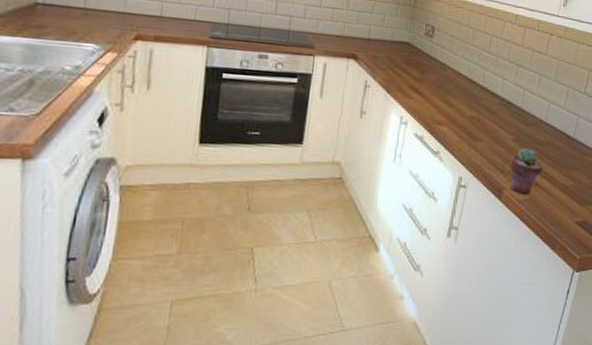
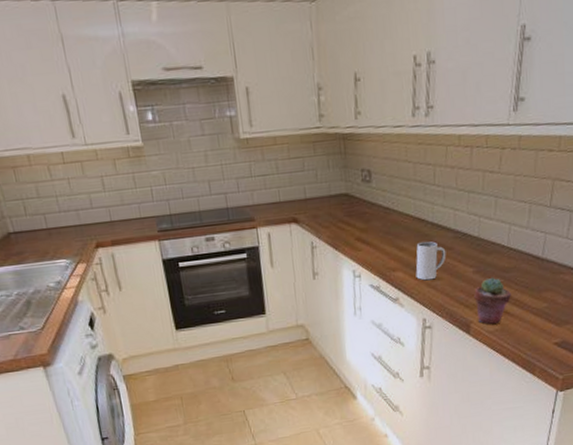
mug: none [459,101,491,140] -> present [415,241,447,281]

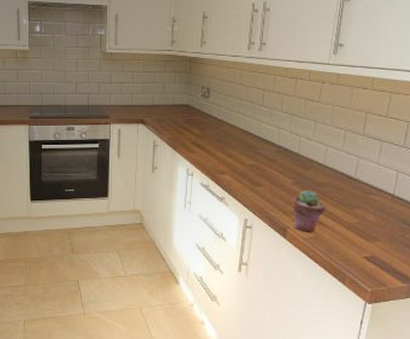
mug: present [415,241,447,281] -> none [241,151,269,186]

